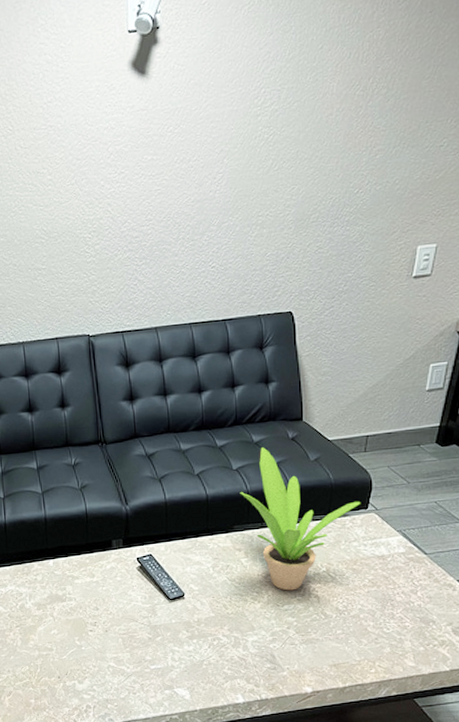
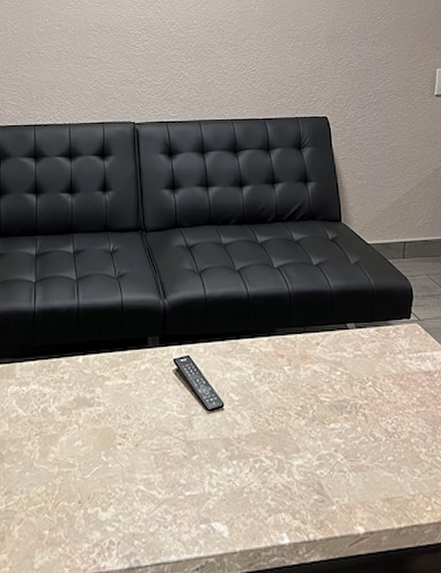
potted plant: present [240,447,361,591] -> none [281,247,404,406]

